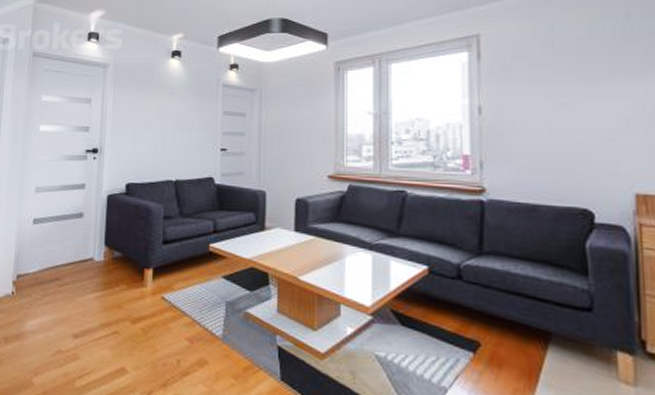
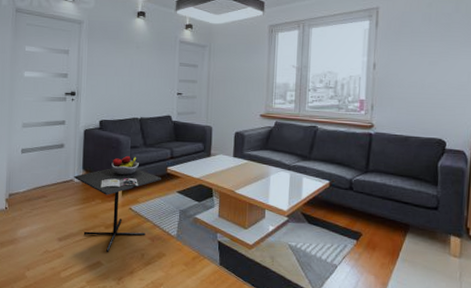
kitchen table: none [94,228,202,357] -> present [74,155,161,253]

